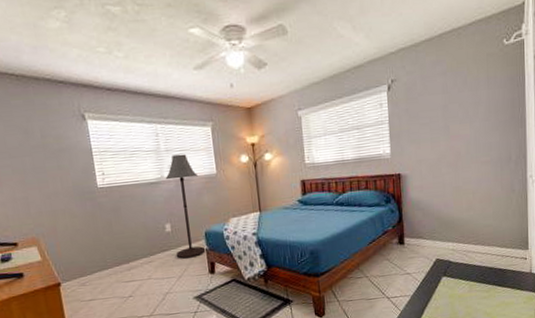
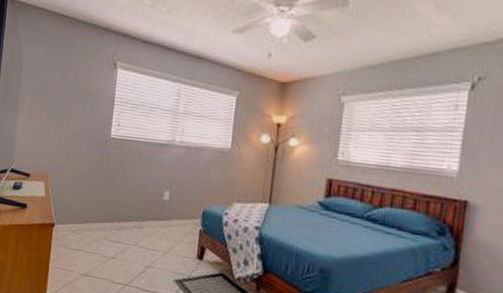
floor lamp: present [165,154,206,259] -> none [167,119,210,236]

